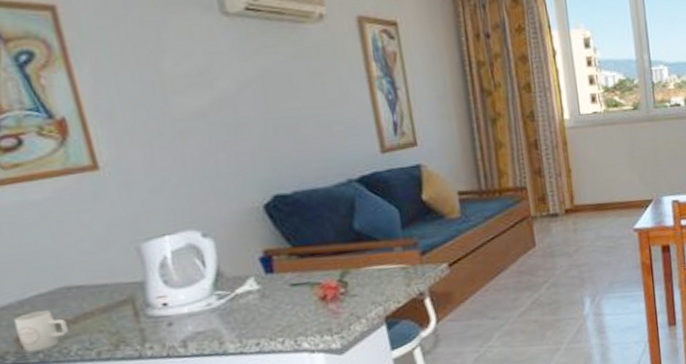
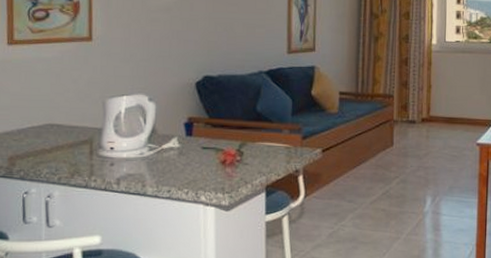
mug: present [13,310,70,353] -> none [10,139,45,170]

